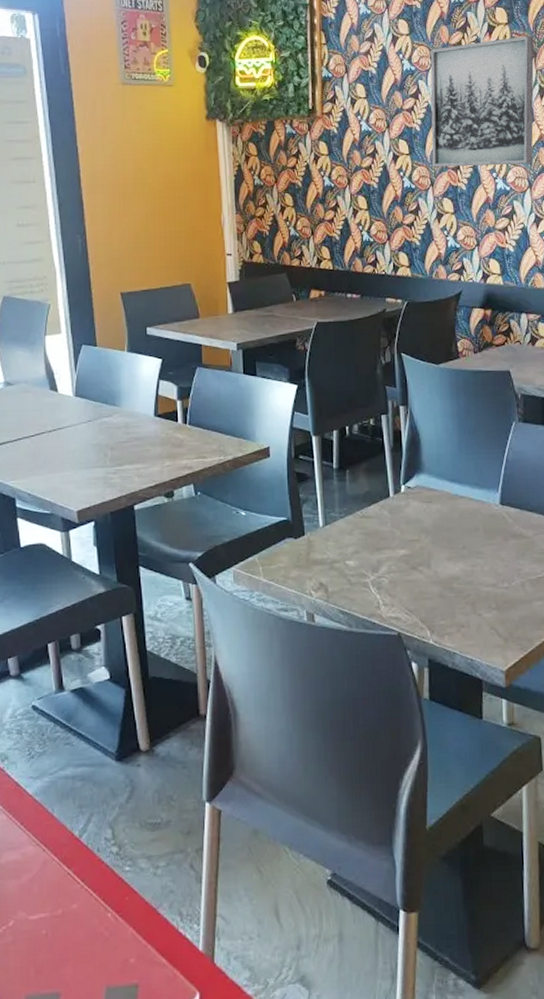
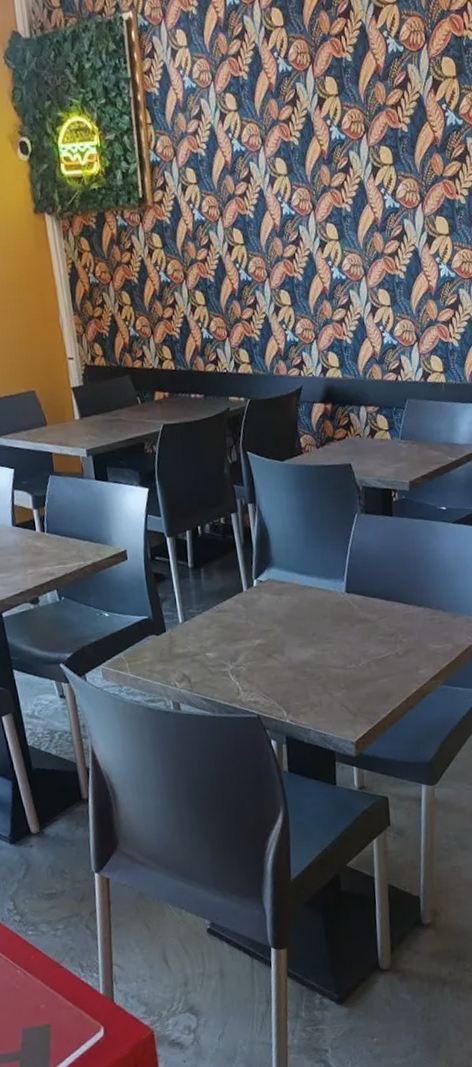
wall art: present [430,35,534,168] -> none [260,107,368,258]

